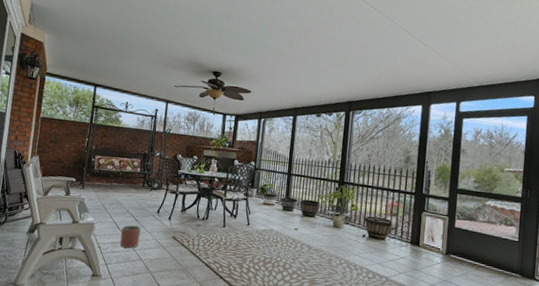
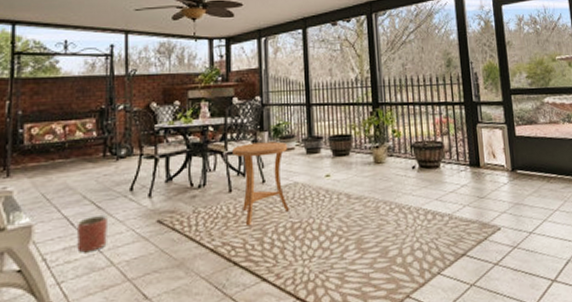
side table: none [229,195,269,254] -> present [232,141,289,227]

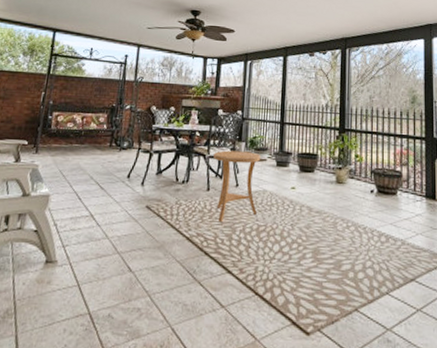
planter: present [76,215,107,253] -> none [81,195,108,224]

